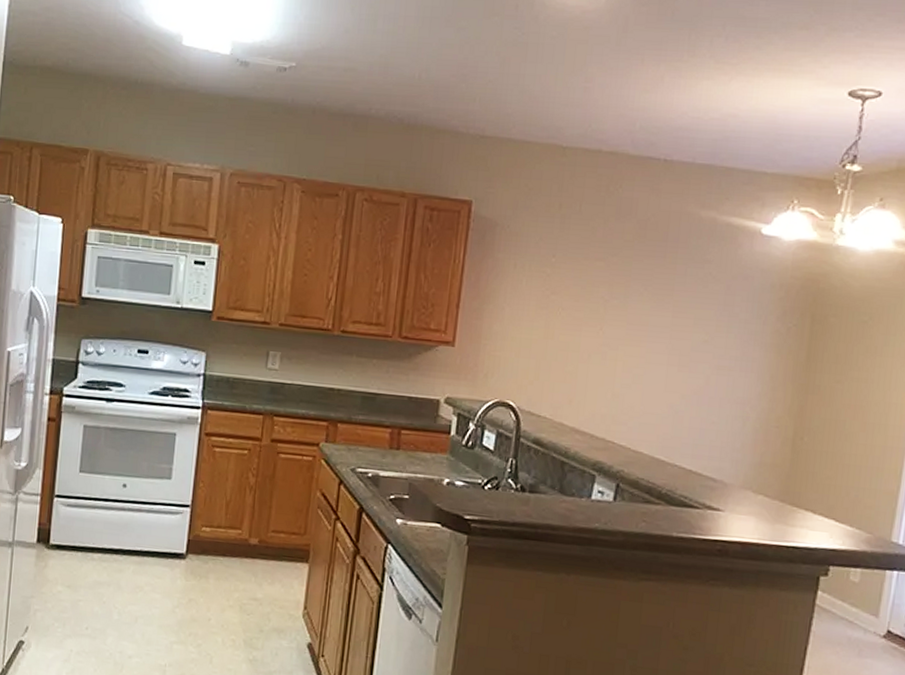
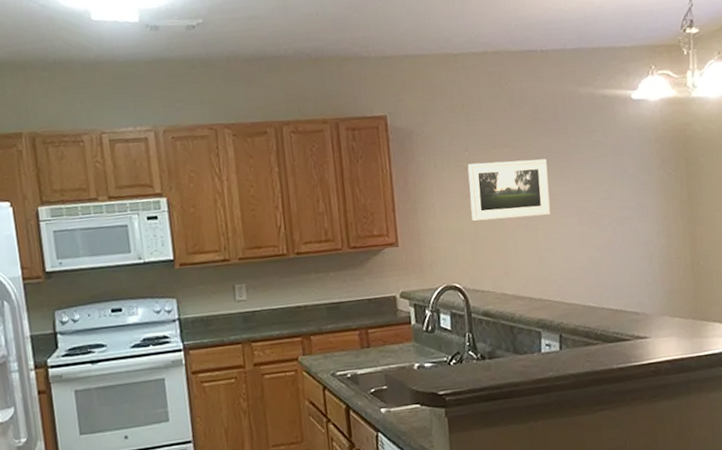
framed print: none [543,271,644,347] -> present [467,158,551,222]

